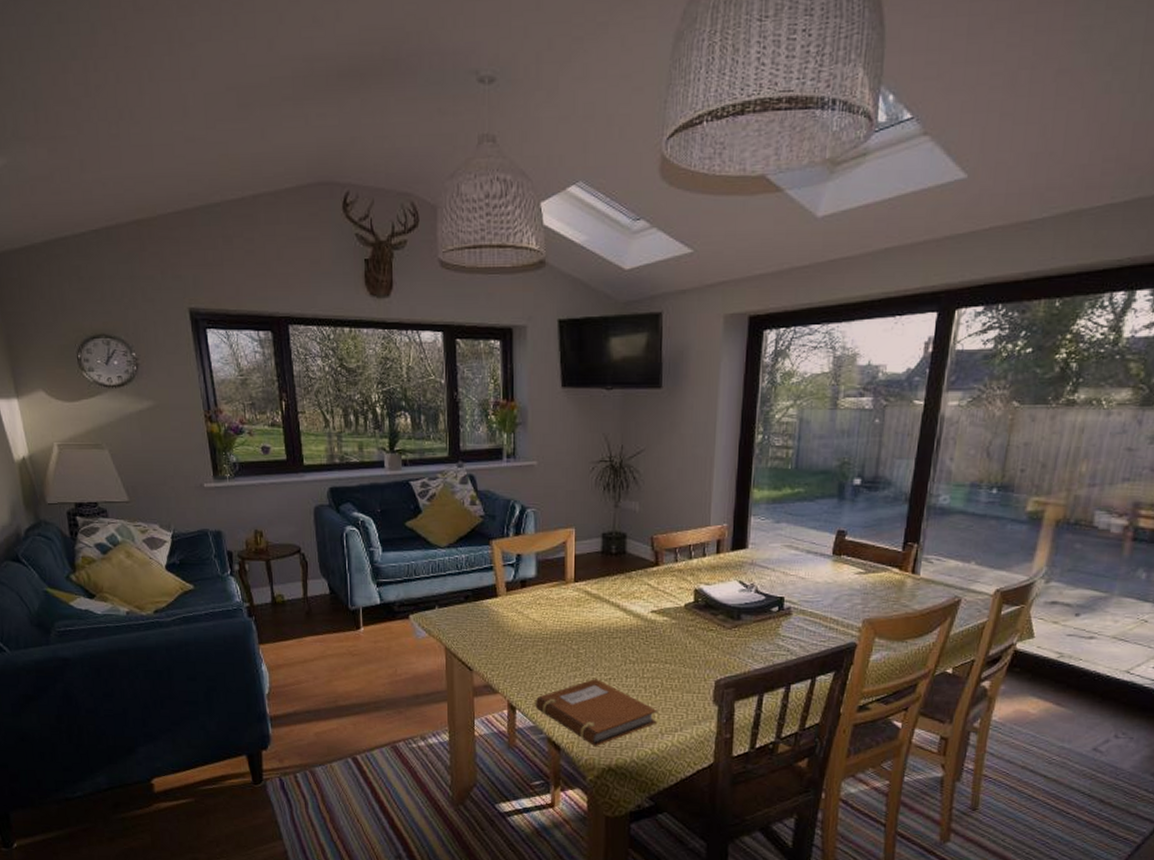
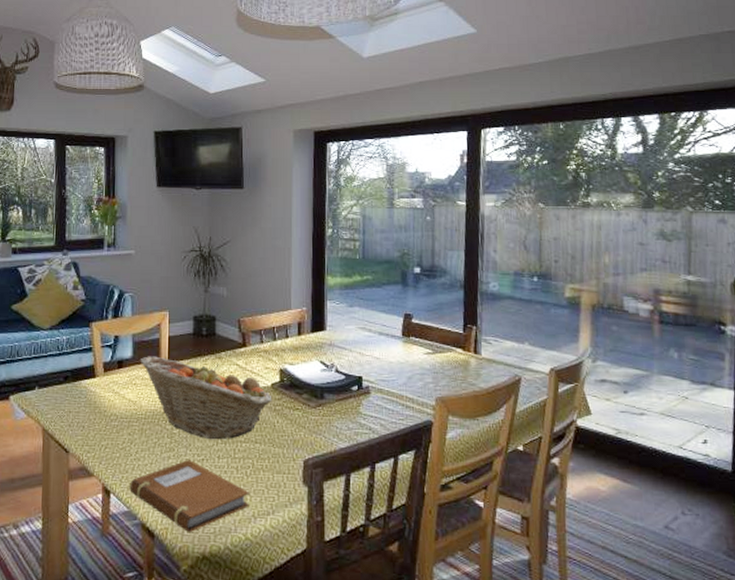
fruit basket: none [544,575,685,660] -> present [140,356,273,440]

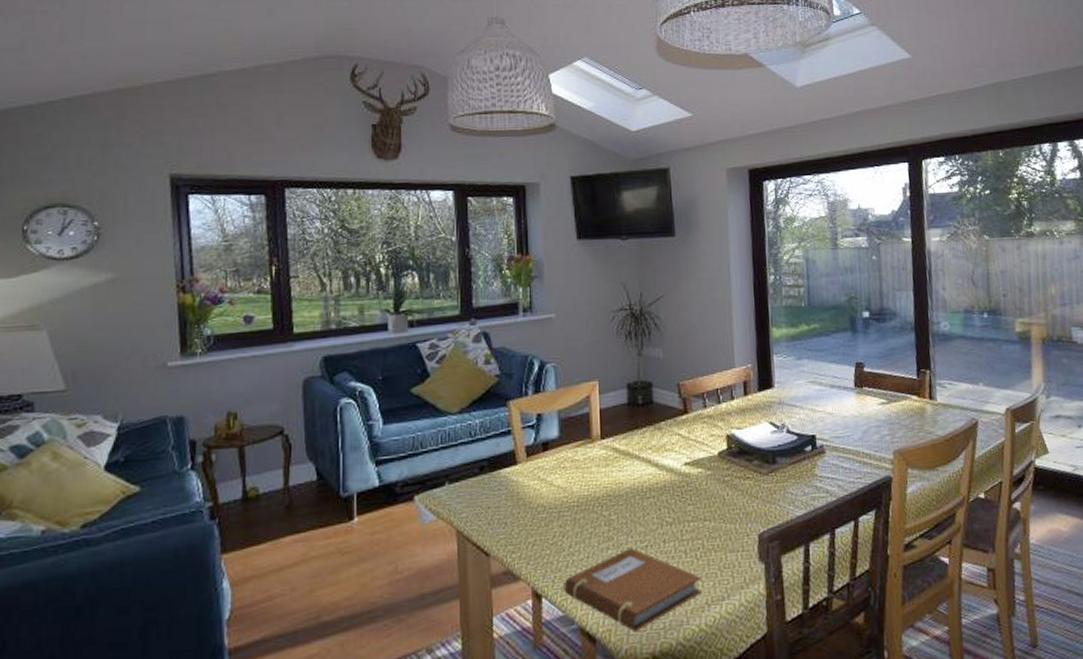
fruit basket: present [140,356,273,440] -> none [568,433,721,523]

